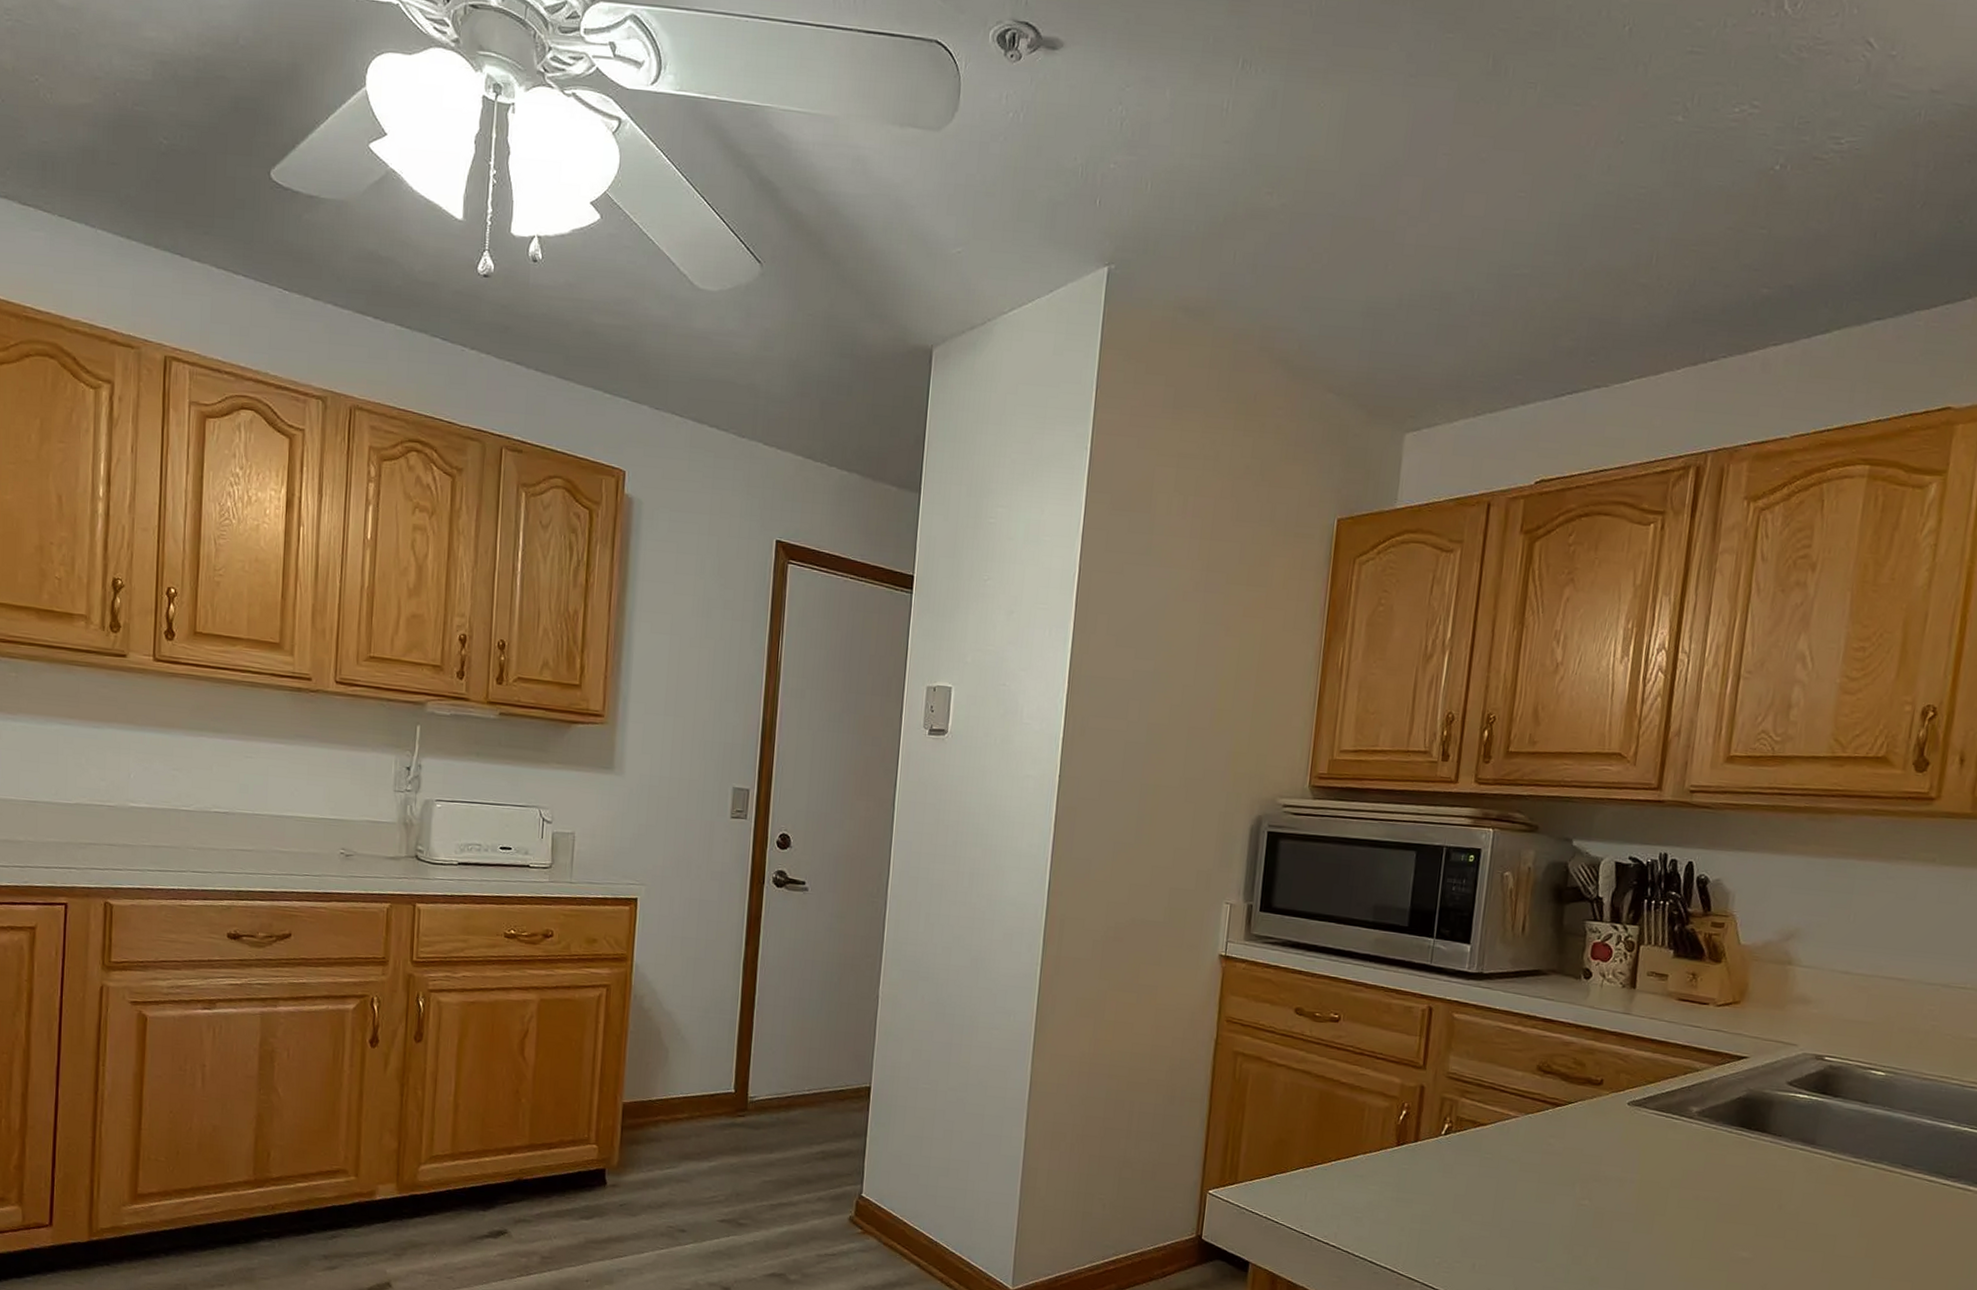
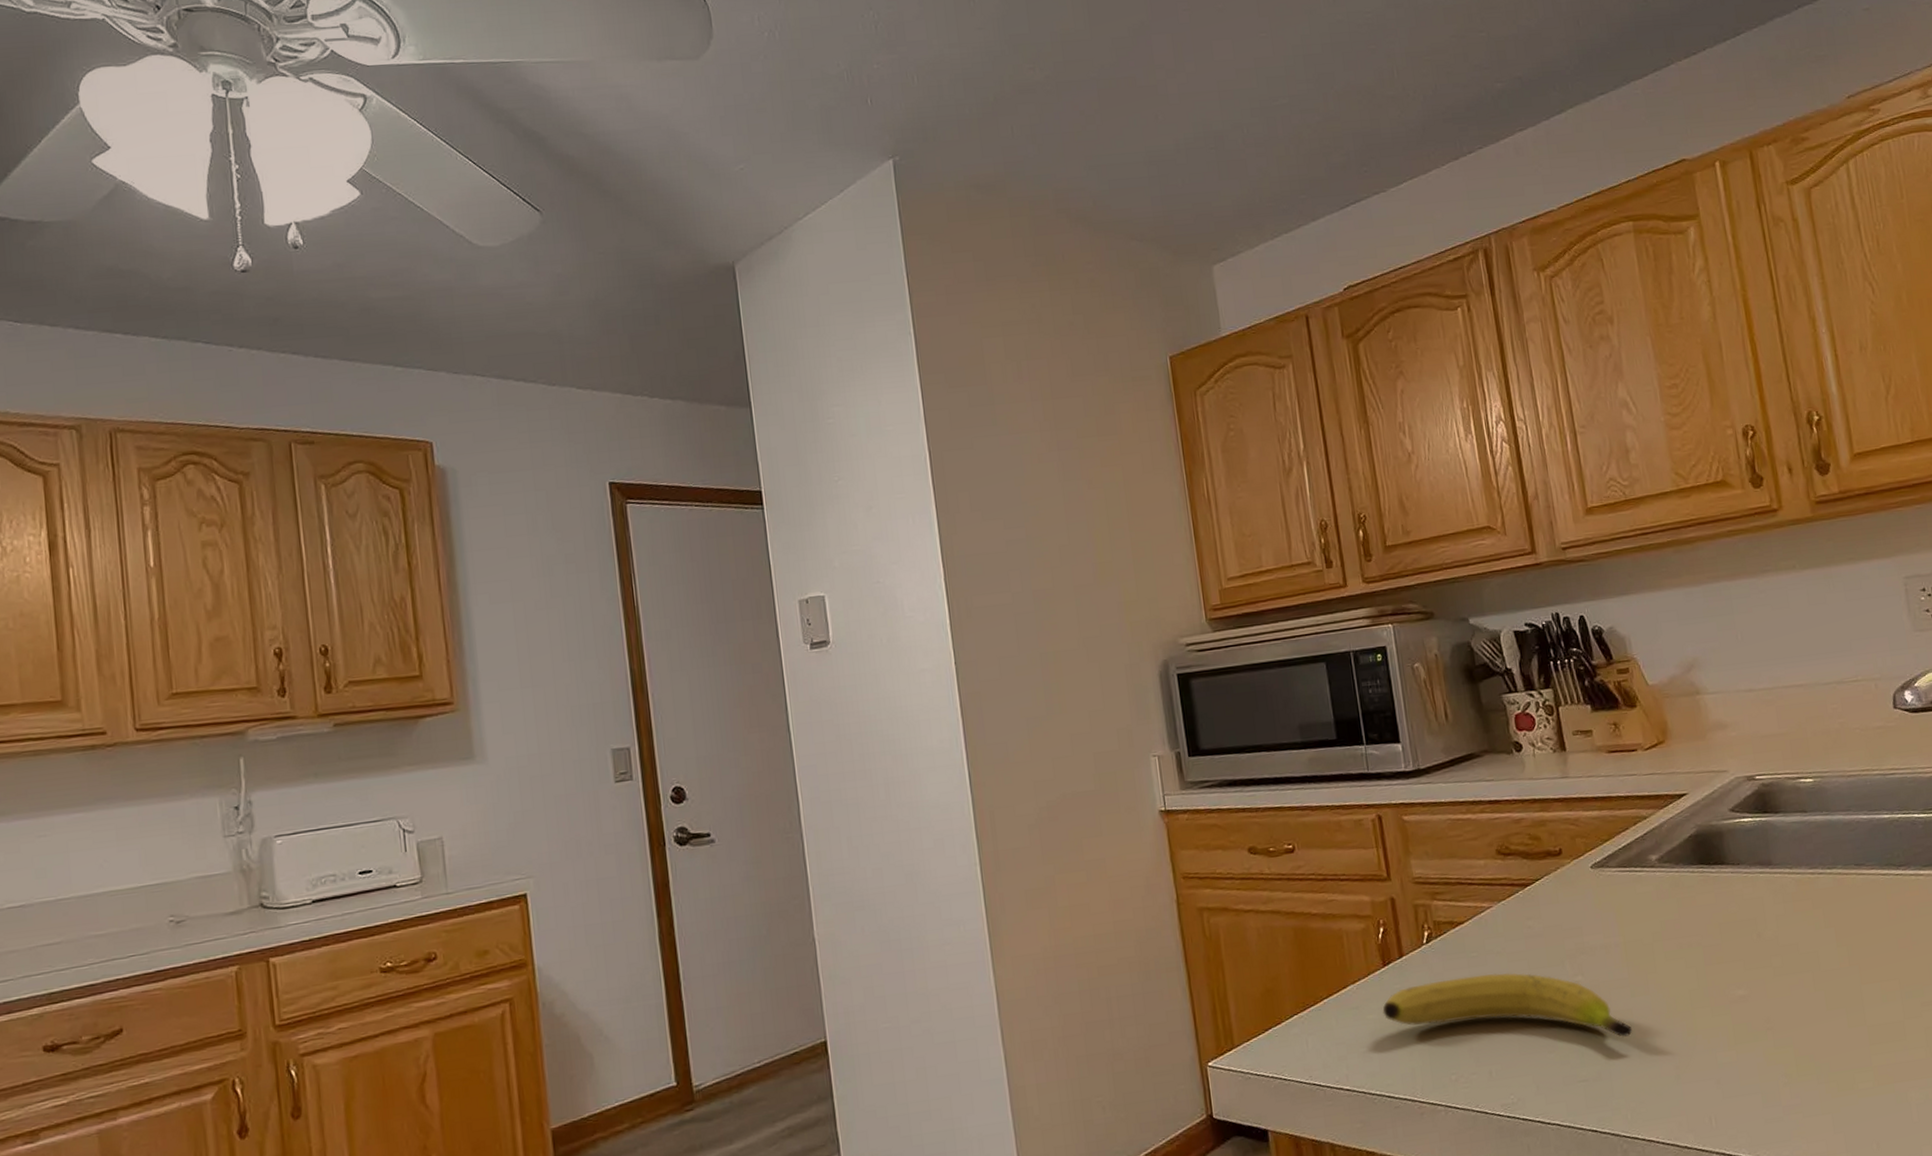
fruit: none [1385,1170,1625,1266] -> present [1382,972,1633,1037]

